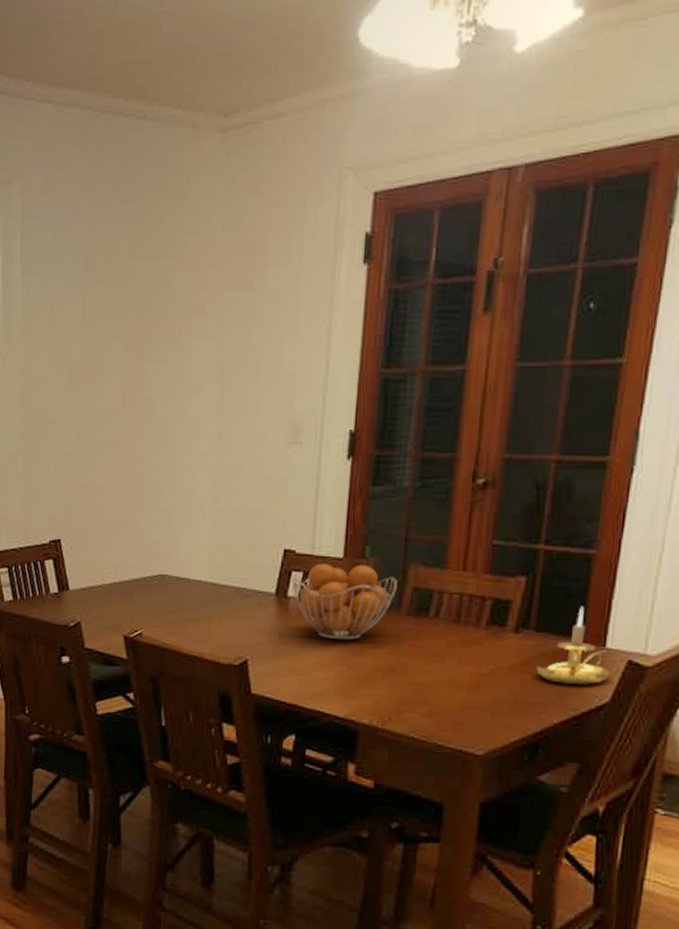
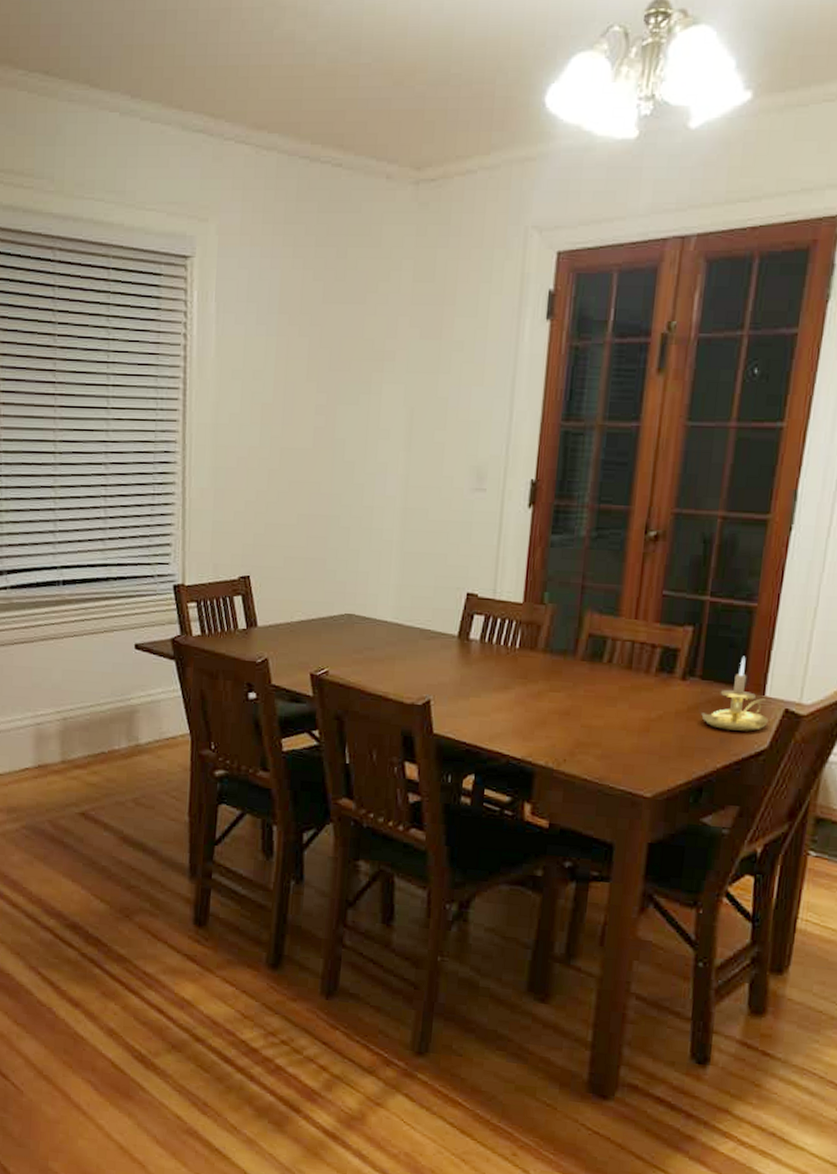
fruit basket: present [292,563,397,641] -> none [474,608,574,684]

